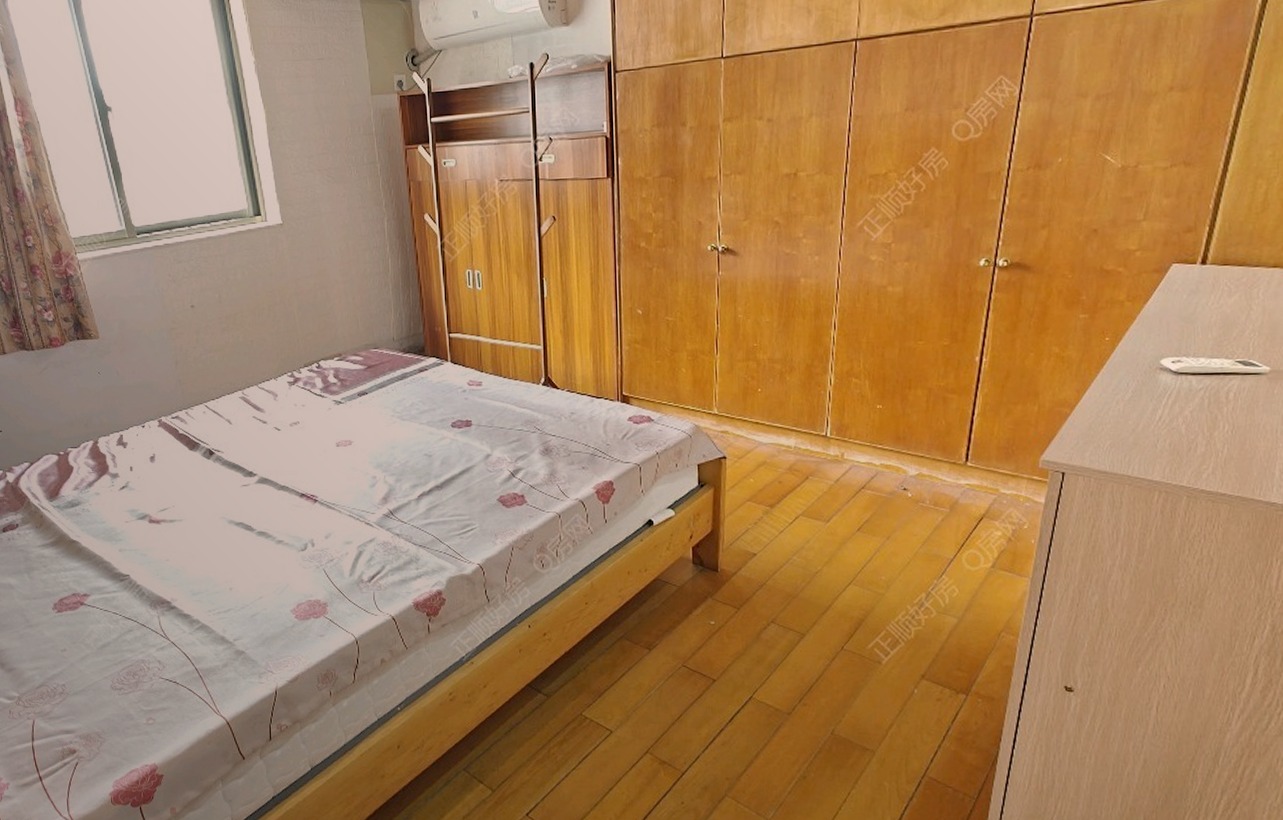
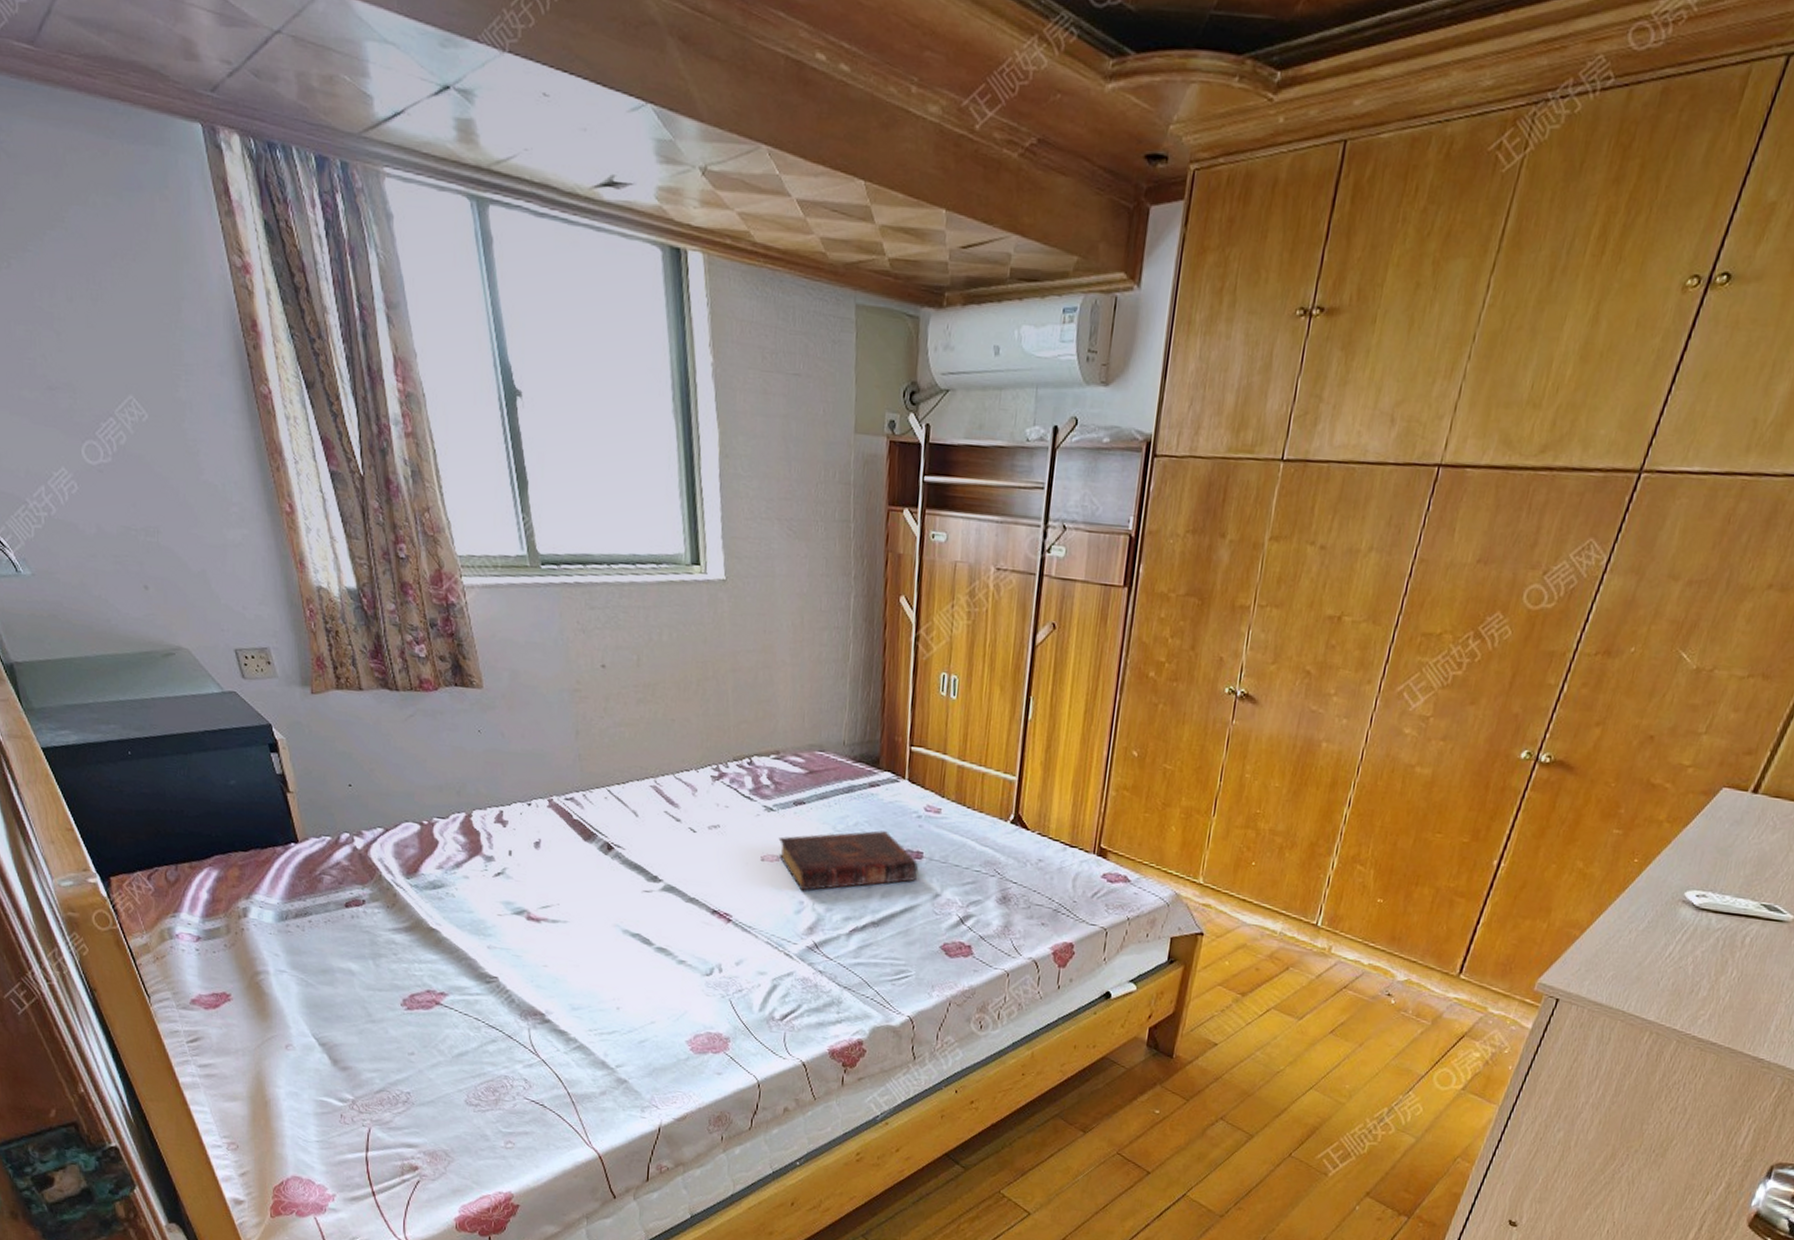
book: none [349,407,470,467] -> present [778,830,919,891]

